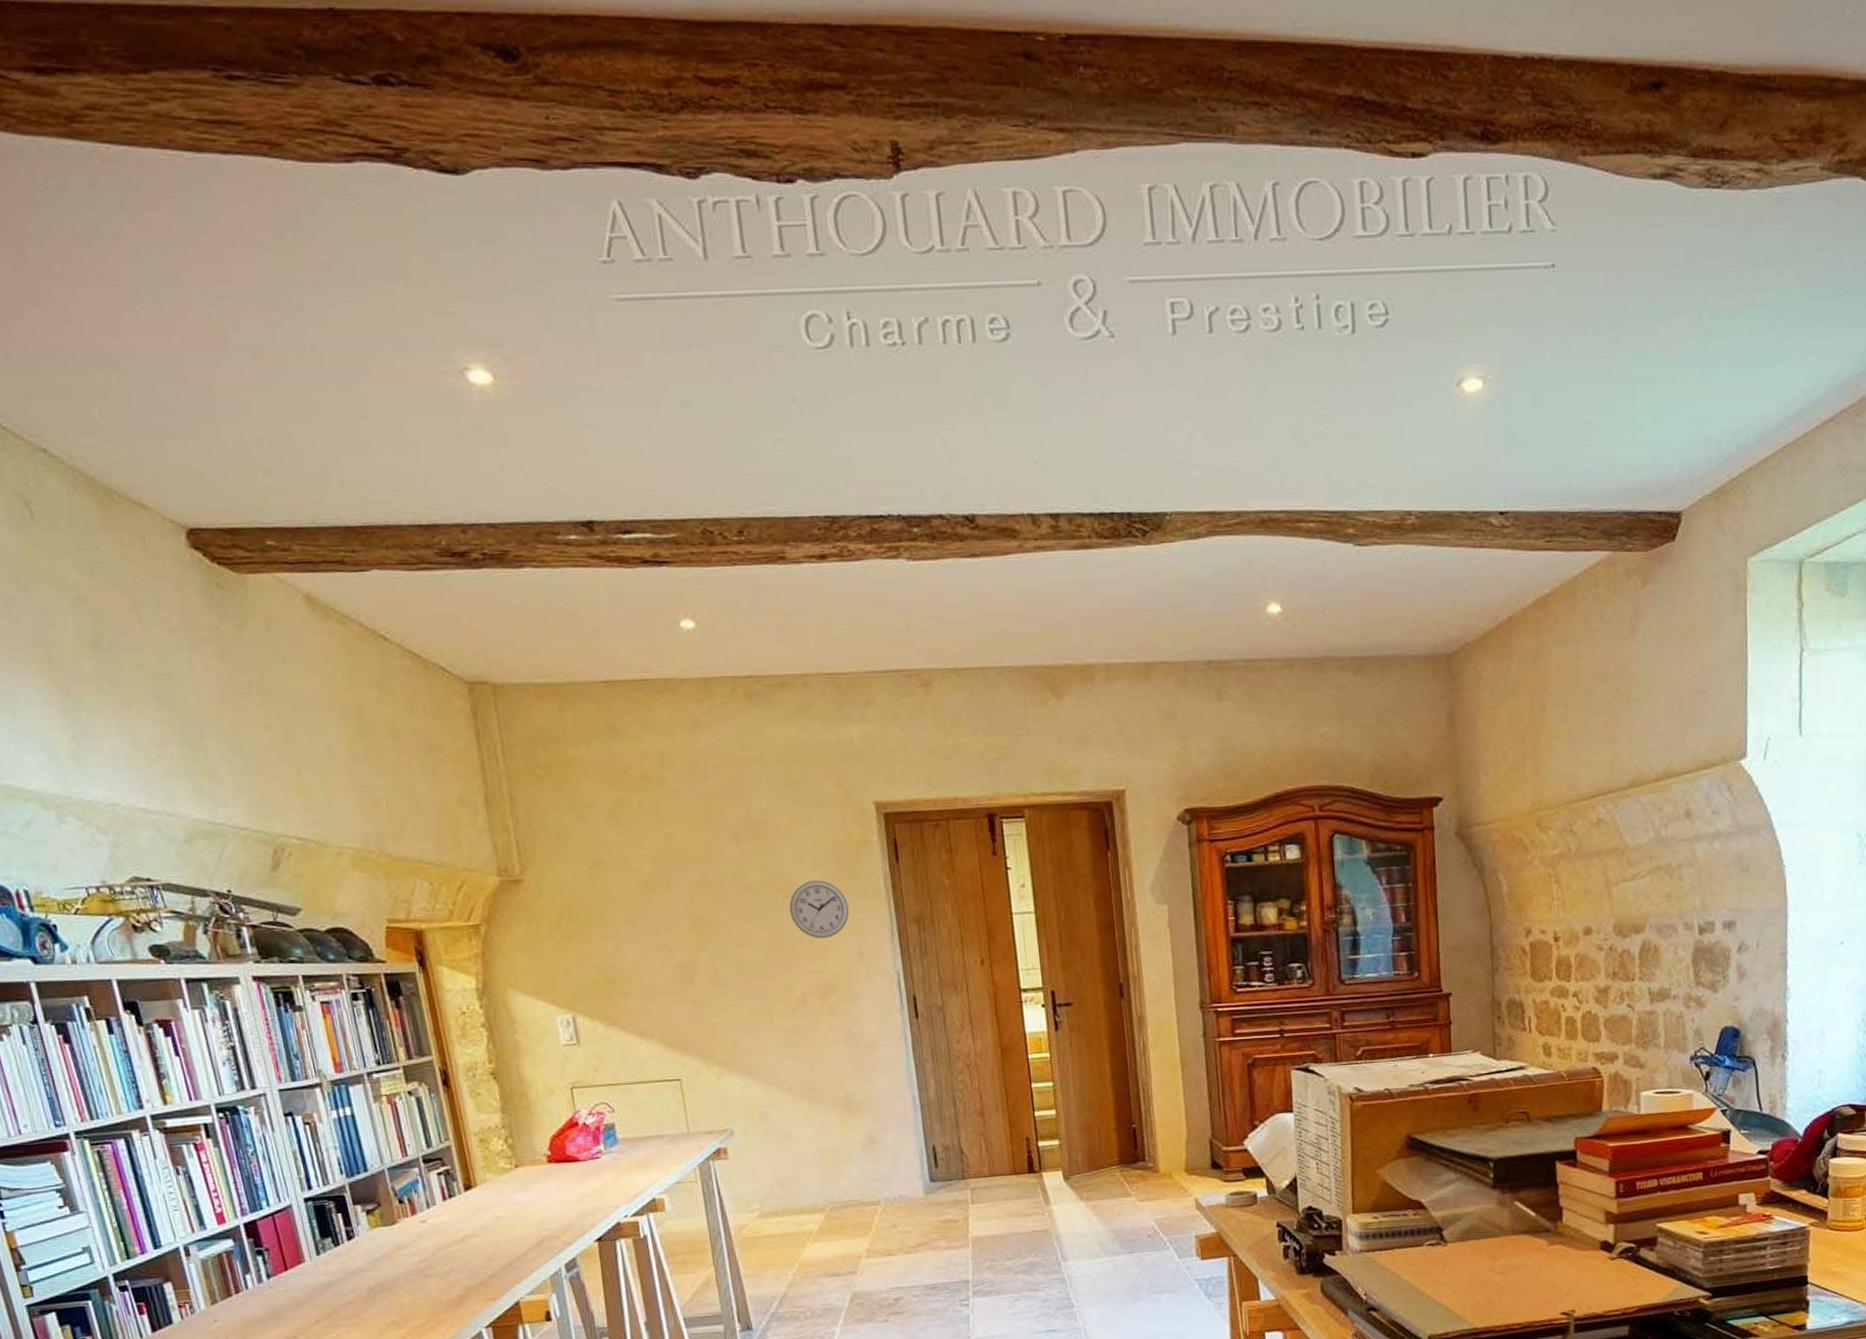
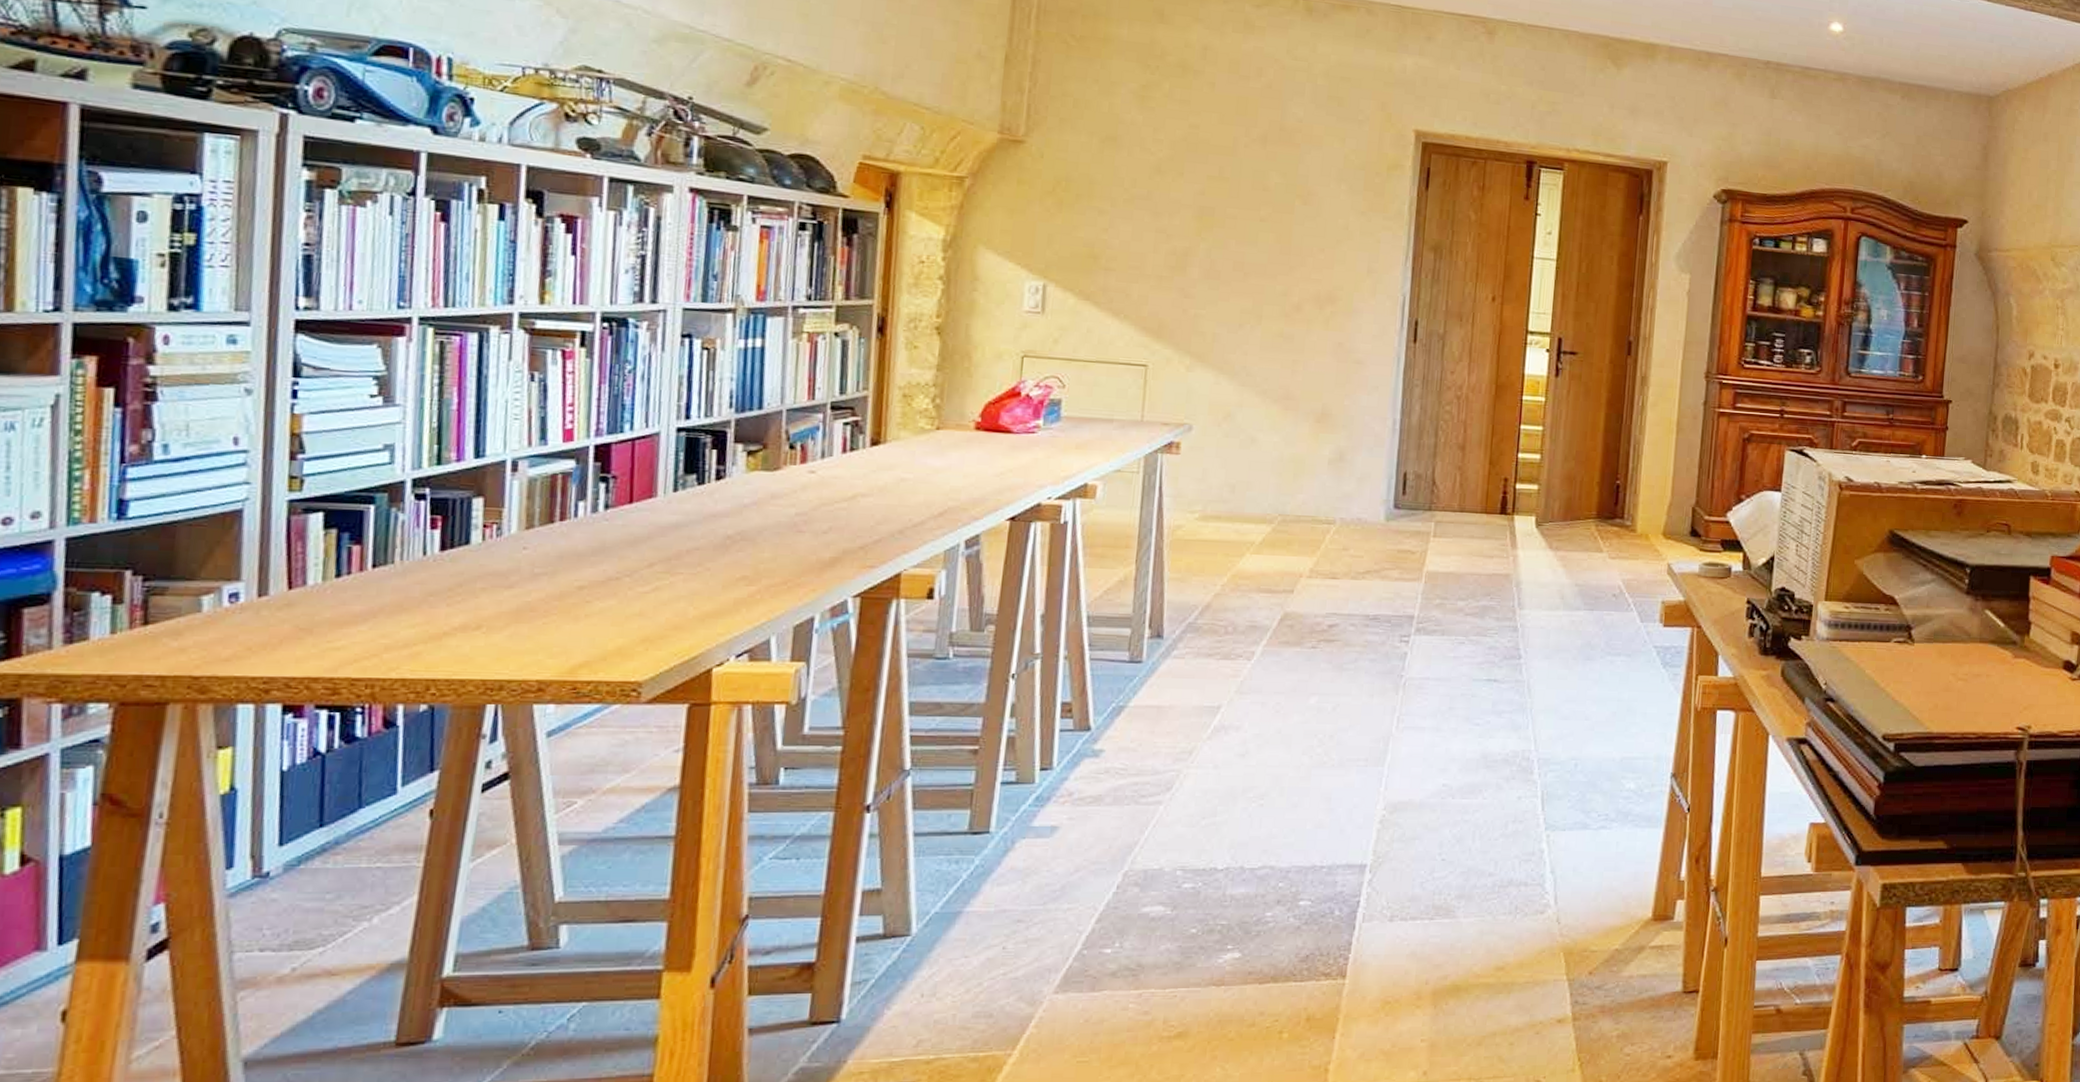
wall clock: present [789,880,850,939] -> none [1304,193,1367,251]

